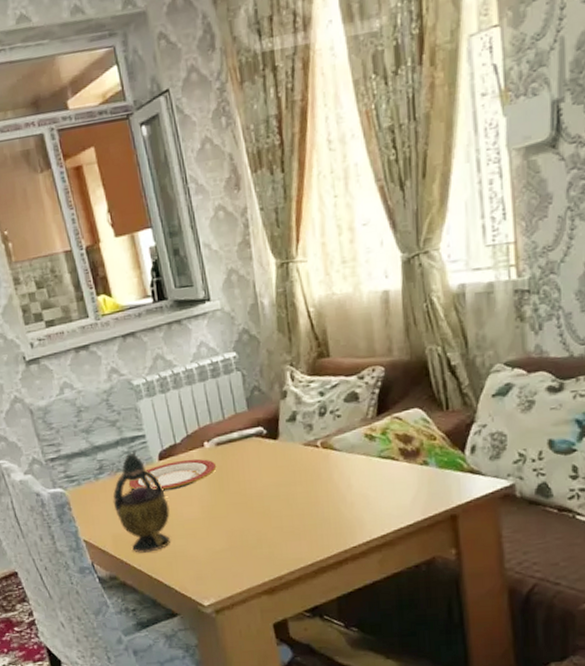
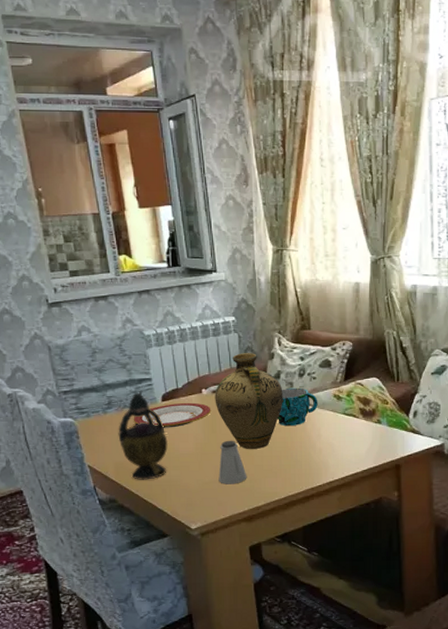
jug: none [219,393,302,510] -> present [215,353,283,450]
saltshaker: none [230,499,265,552] -> present [218,440,247,484]
cup: none [296,429,346,478] -> present [278,387,318,427]

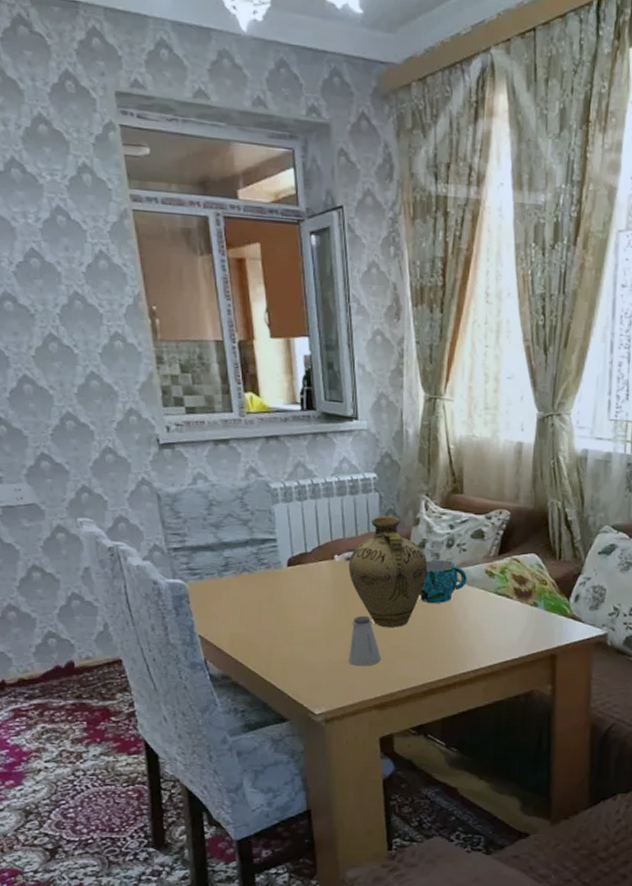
teapot: present [118,390,168,480] -> none [235,552,292,656]
plate: present [133,402,211,428] -> none [253,569,344,598]

